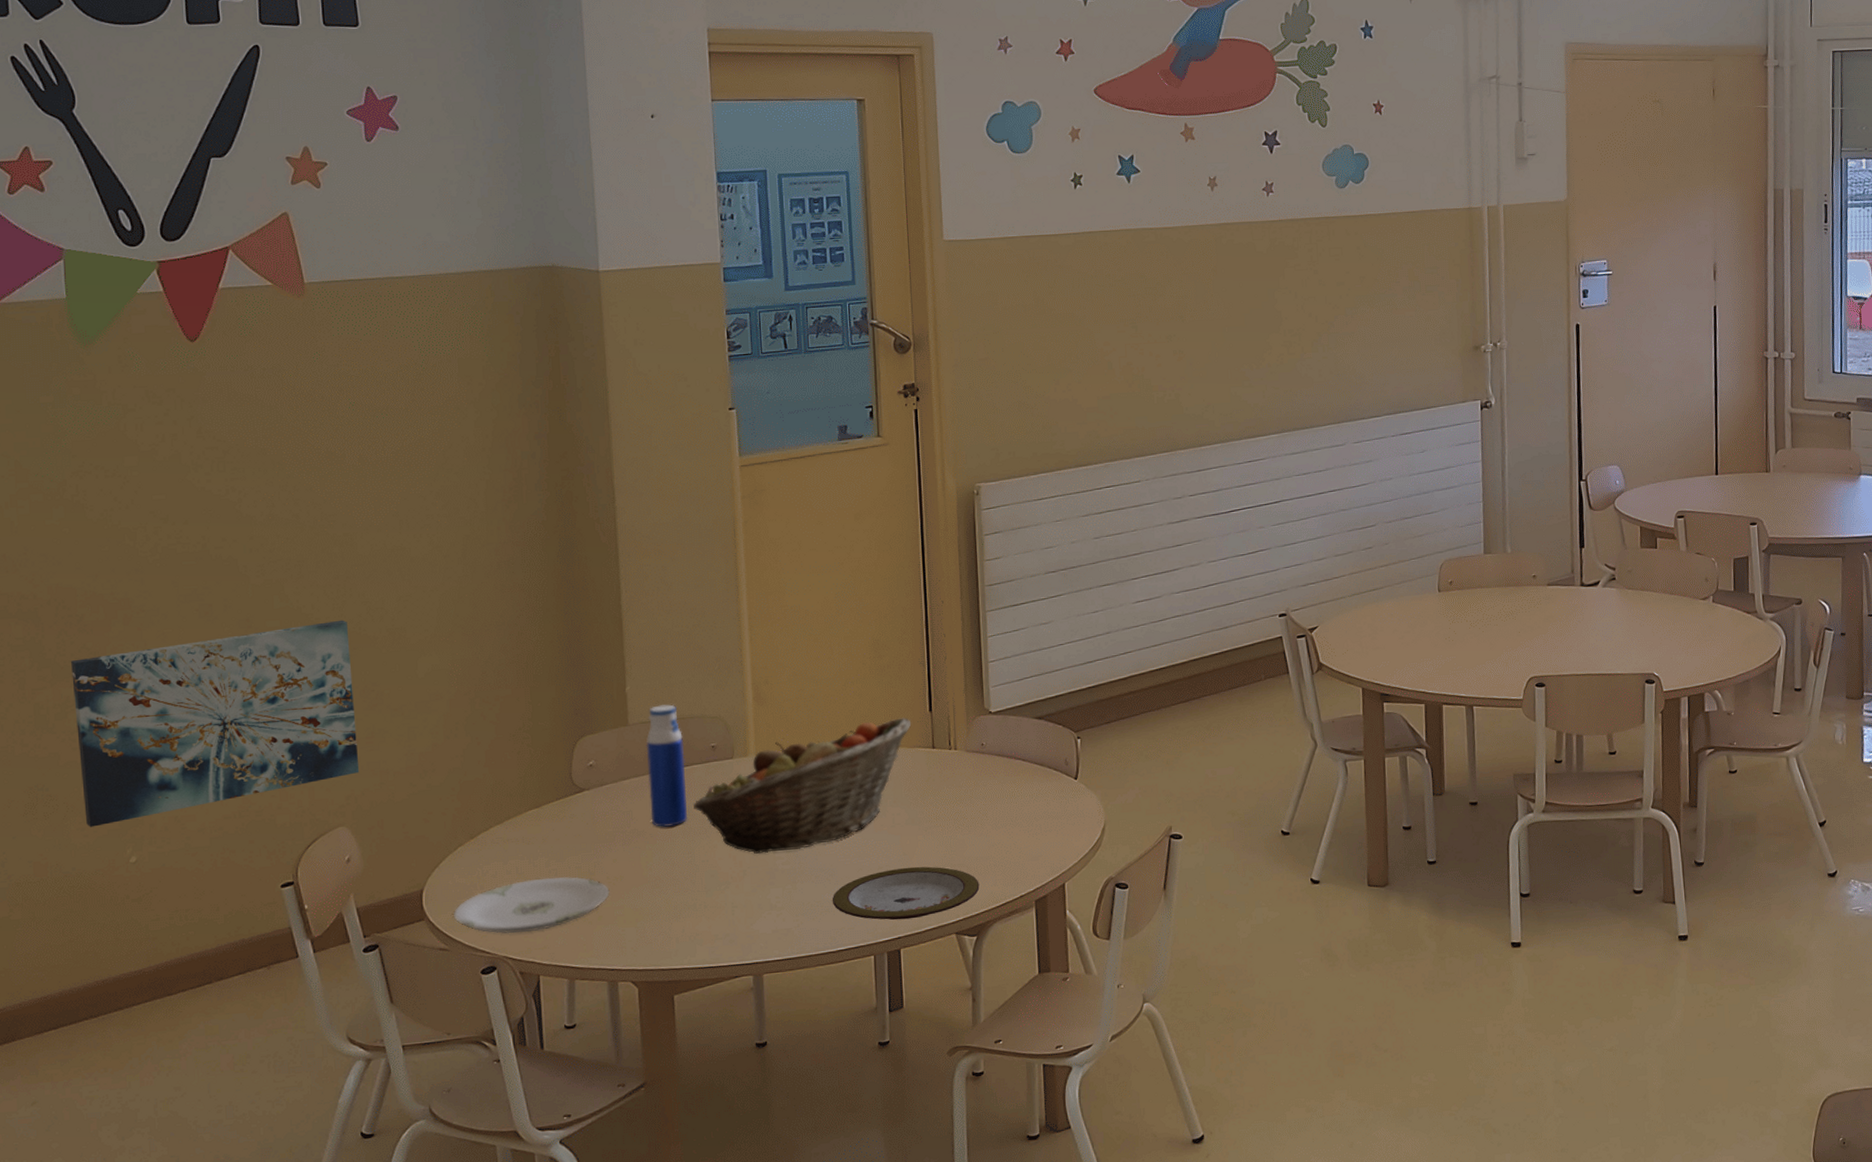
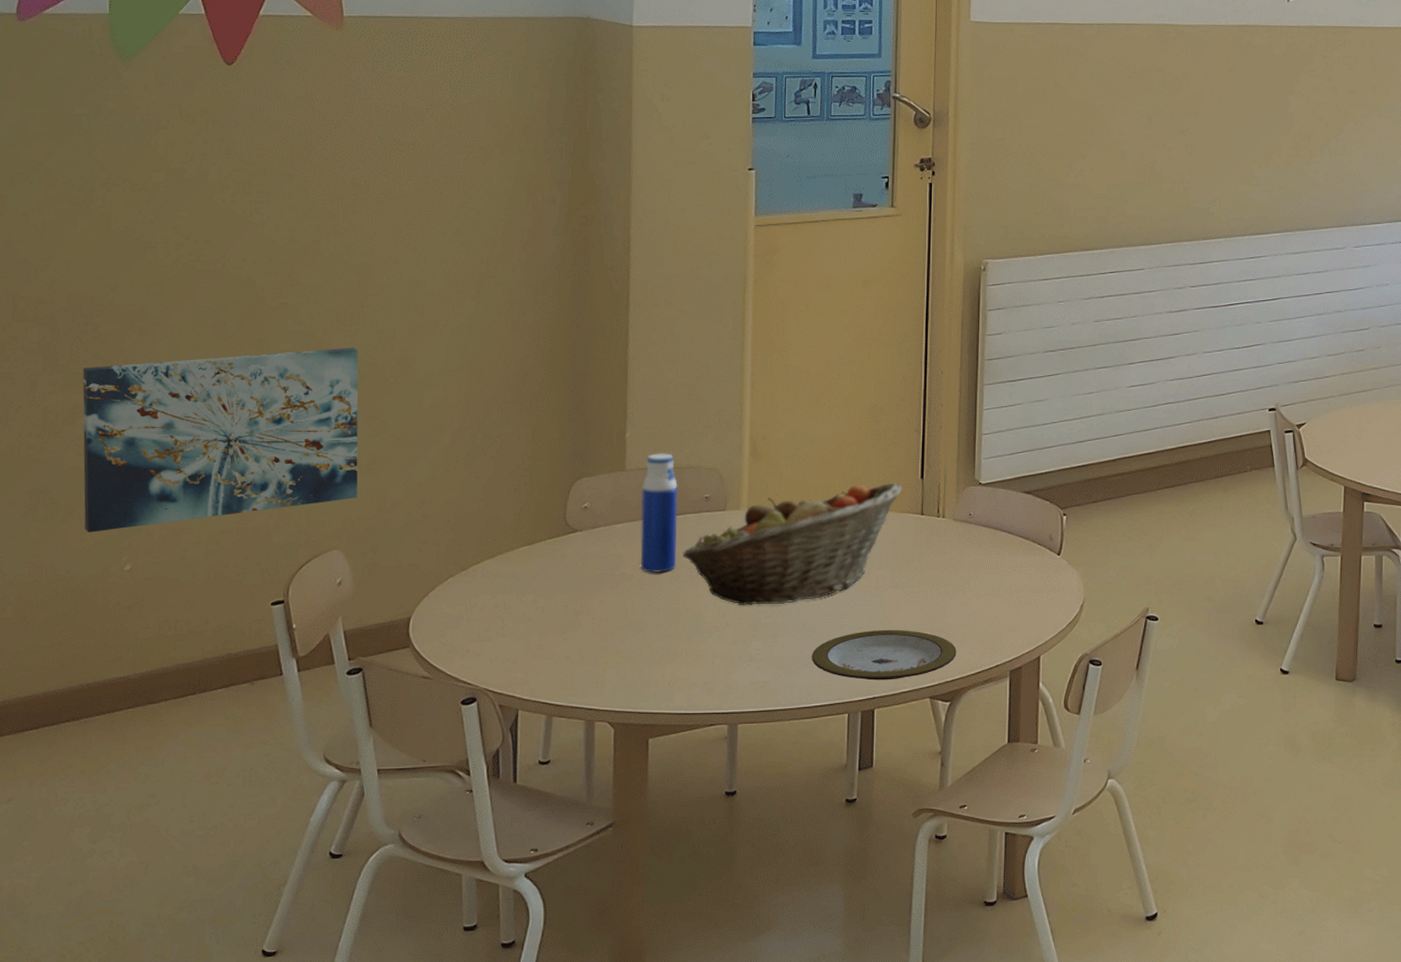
plate: present [454,876,610,934] -> none [439,614,594,667]

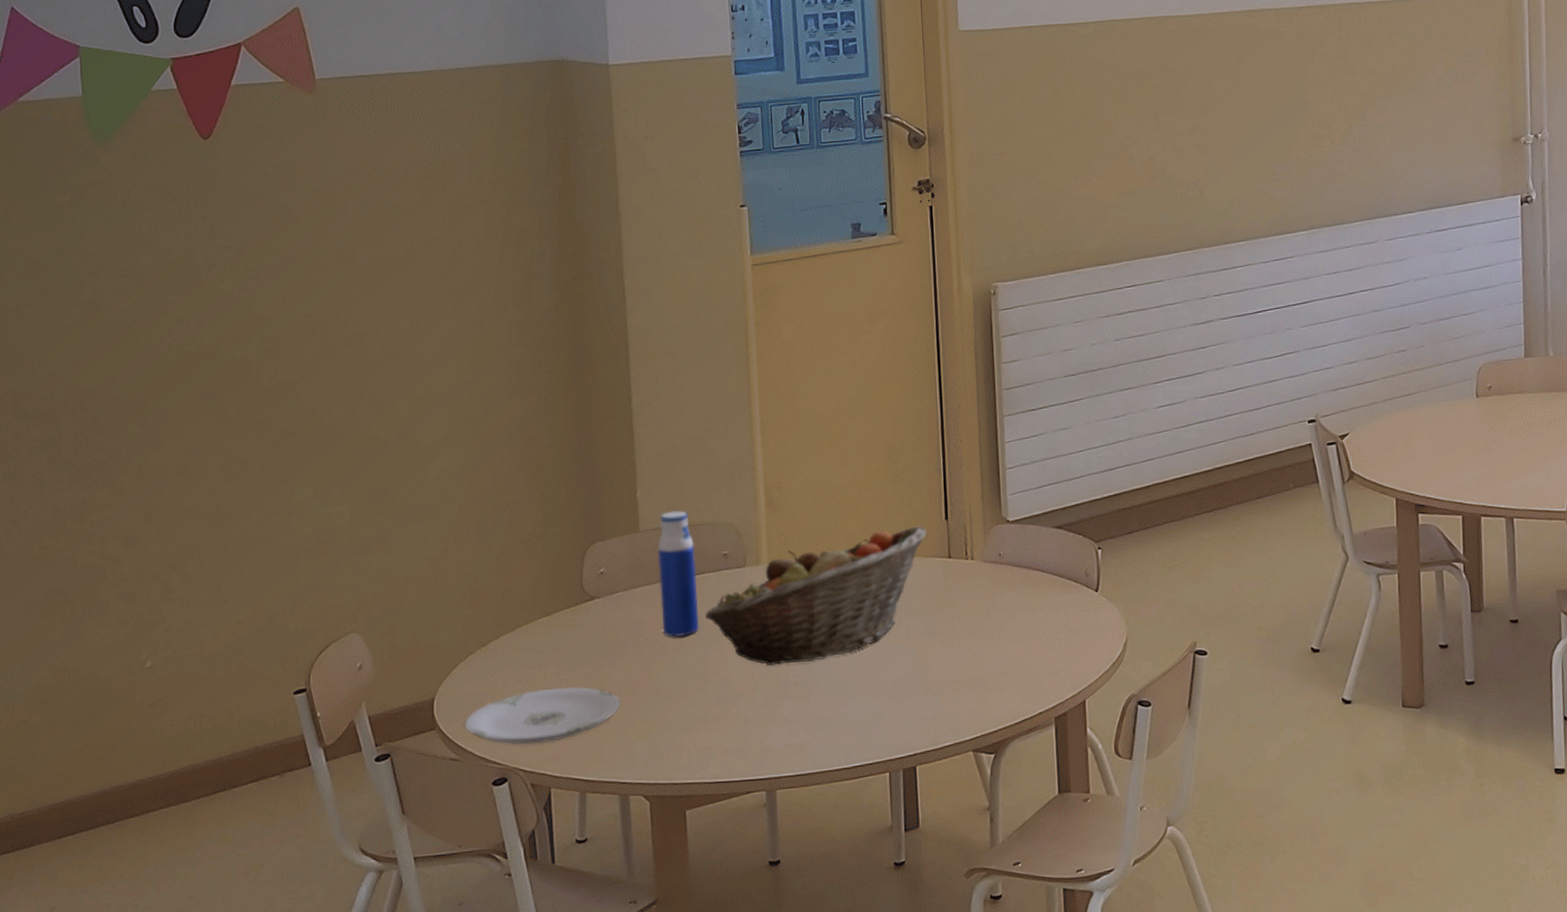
wall art: present [83,347,359,533] -> none [88,422,371,631]
plate: none [439,614,594,667] -> present [465,686,621,745]
plate: present [811,630,957,681] -> none [846,681,997,736]

